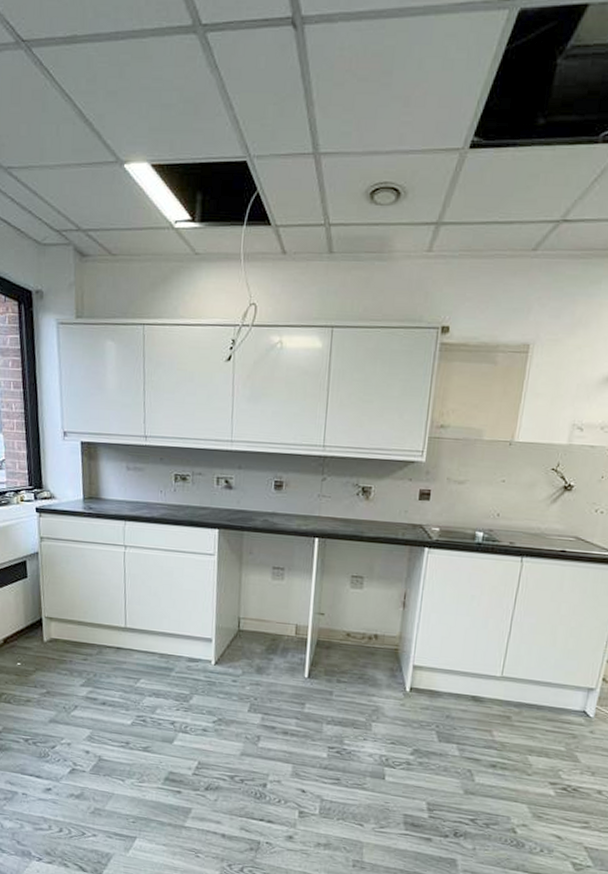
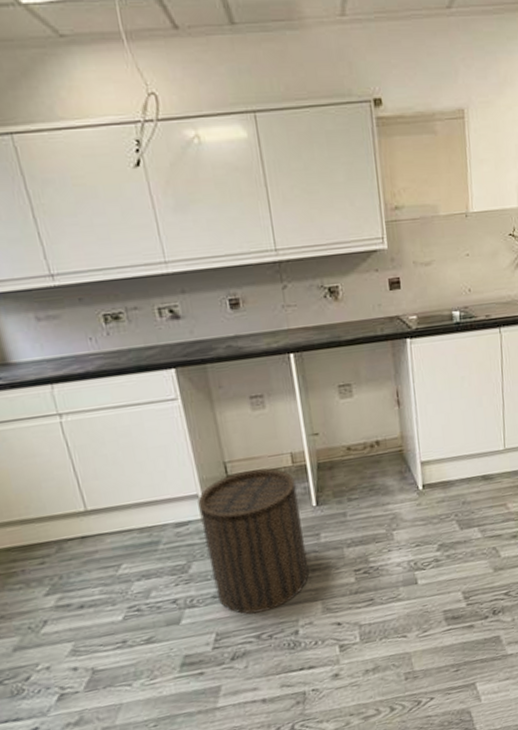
stool: none [206,629,294,758] -> present [197,468,310,614]

